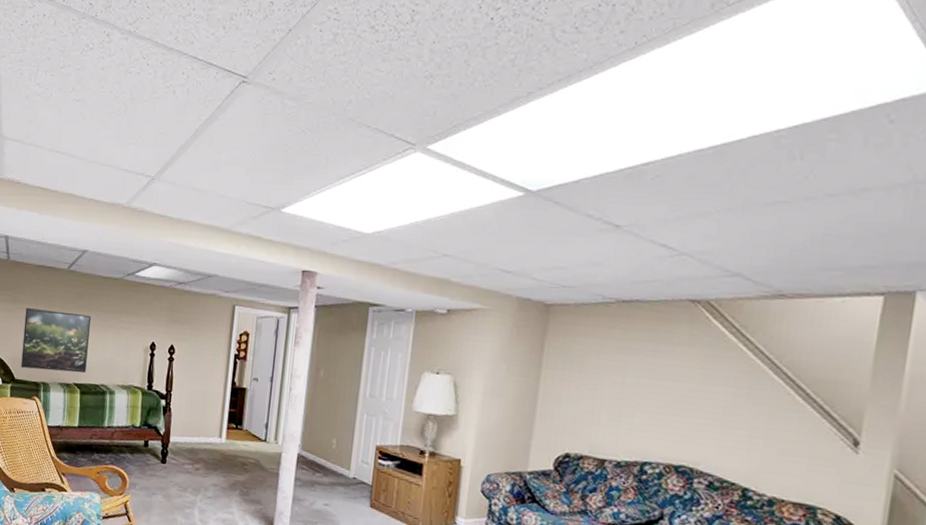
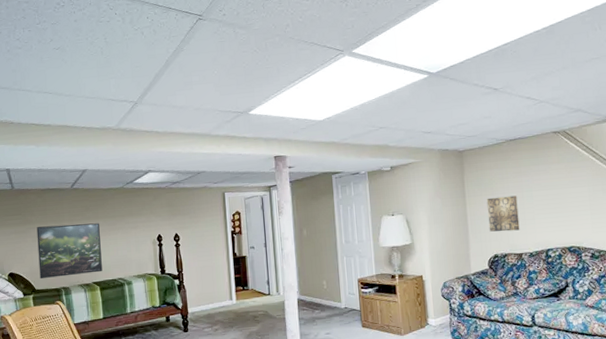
wall art: none [565,375,616,428] -> present [486,195,520,232]

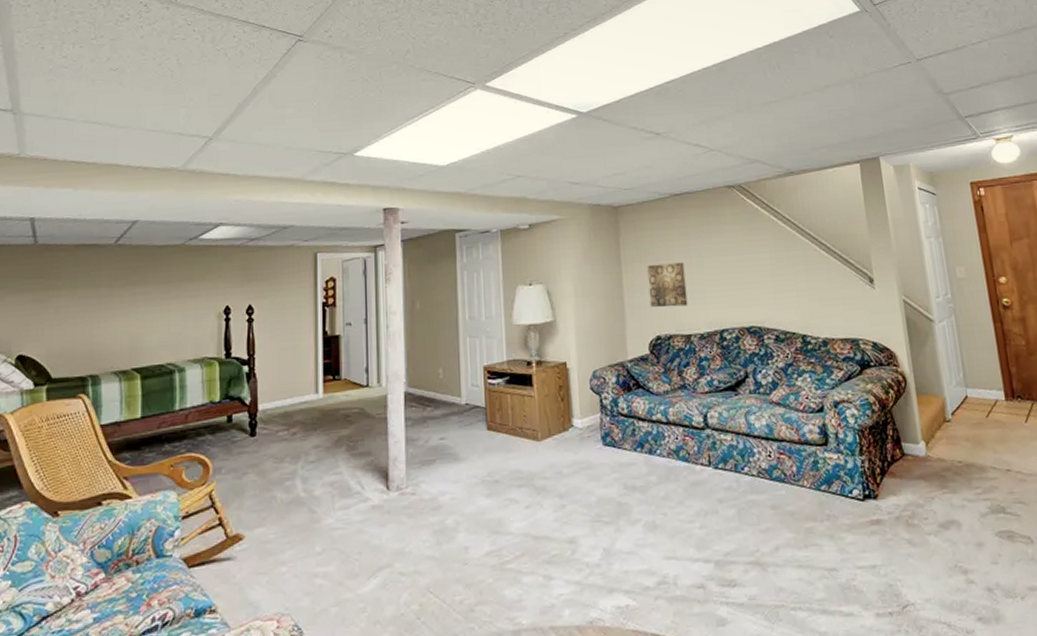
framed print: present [36,223,102,280] -> none [59,290,148,364]

